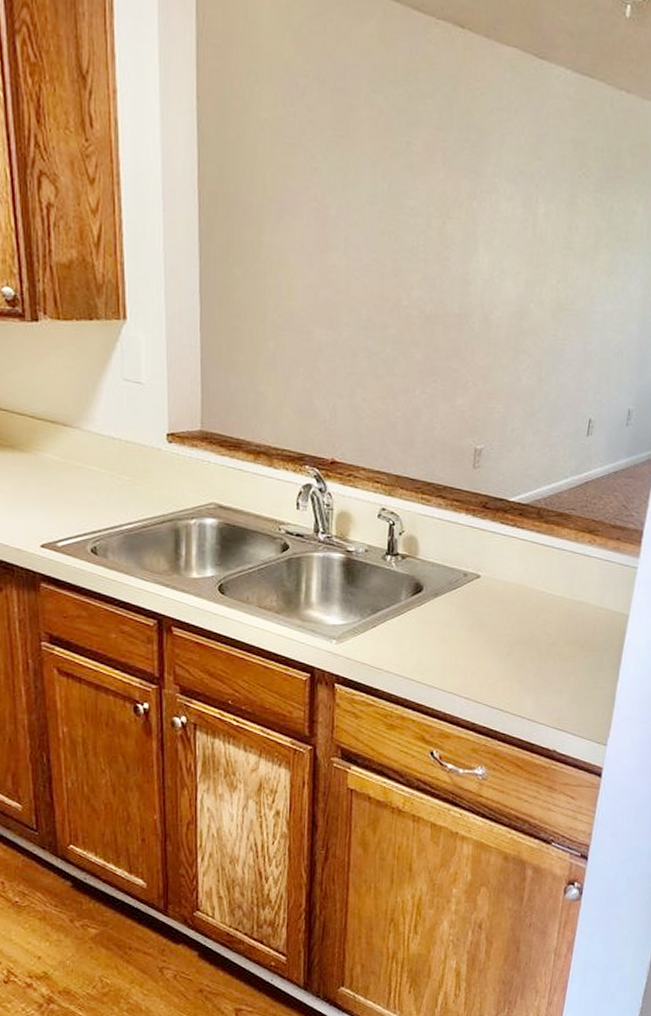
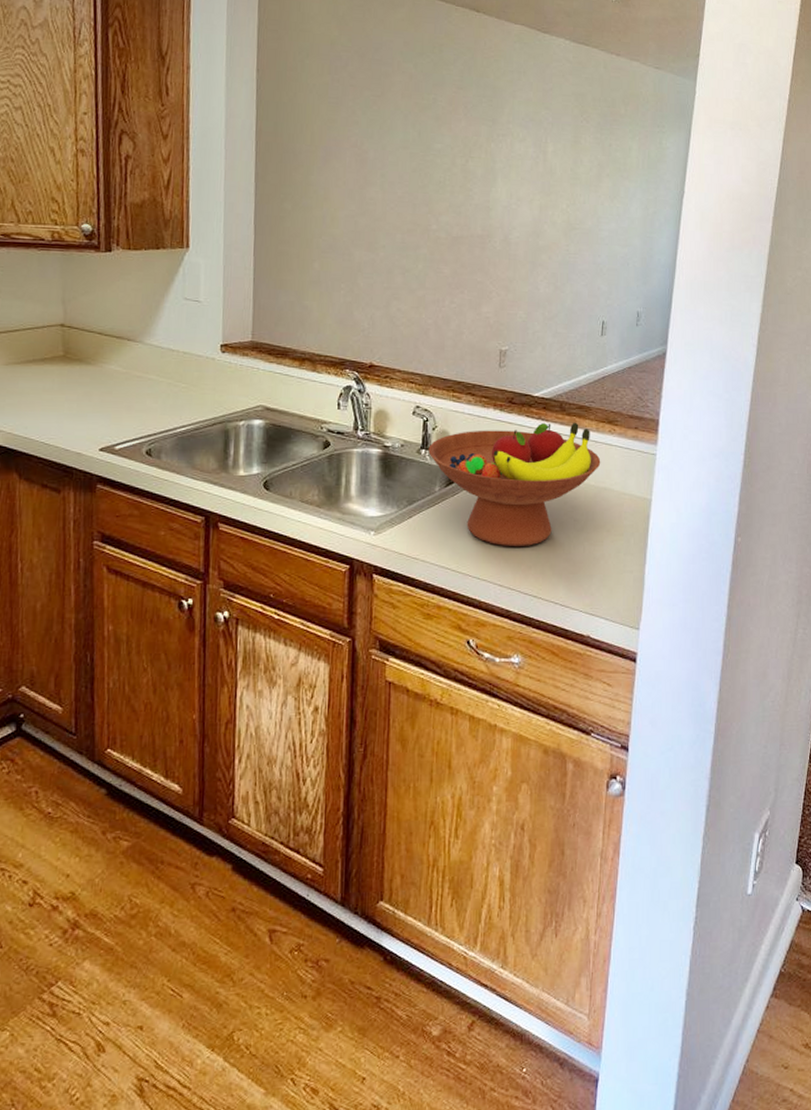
fruit bowl: none [394,530,578,660] -> present [428,422,601,547]

